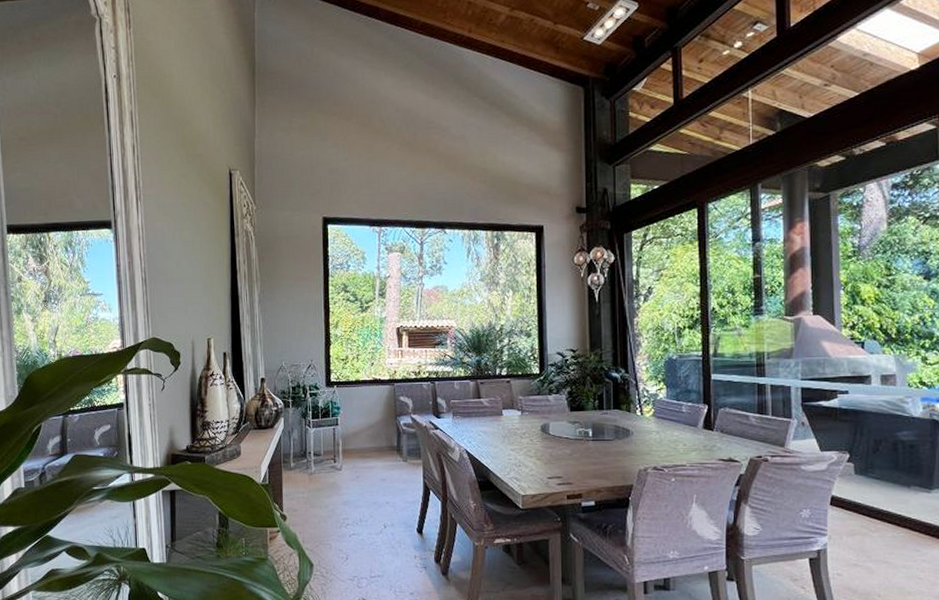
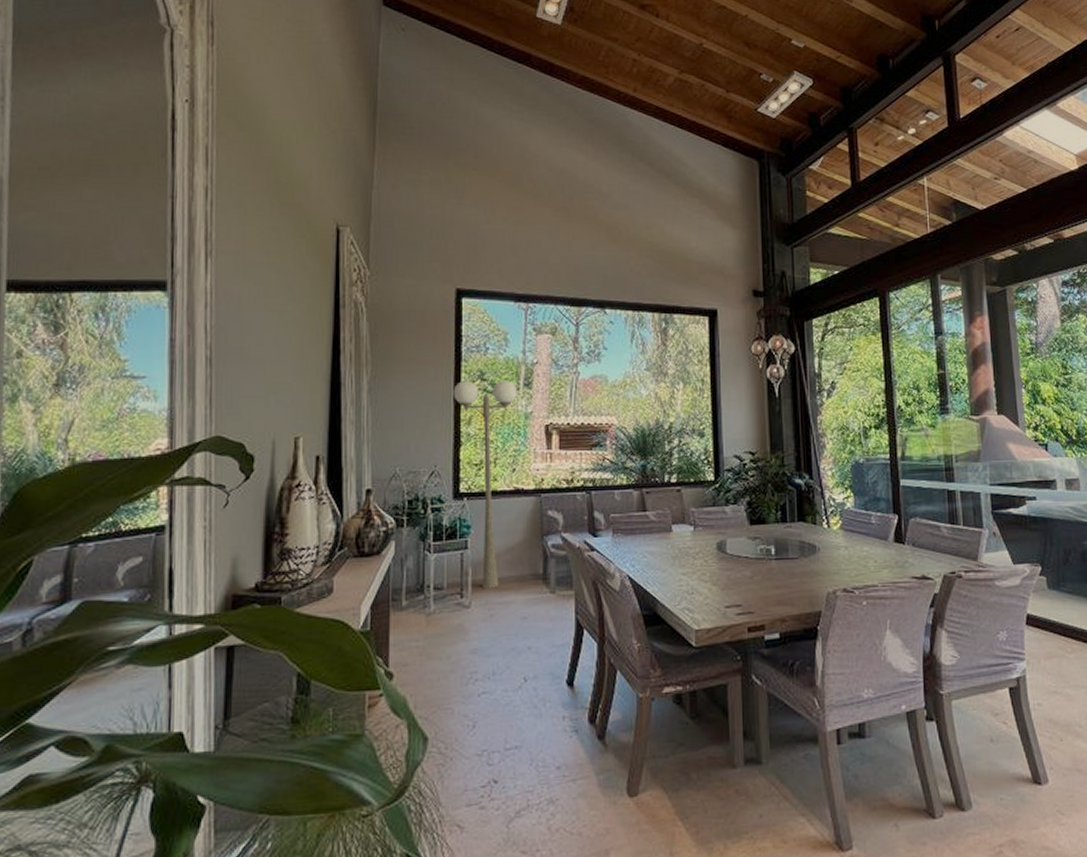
floor lamp: none [323,291,373,456] -> present [453,380,517,589]

